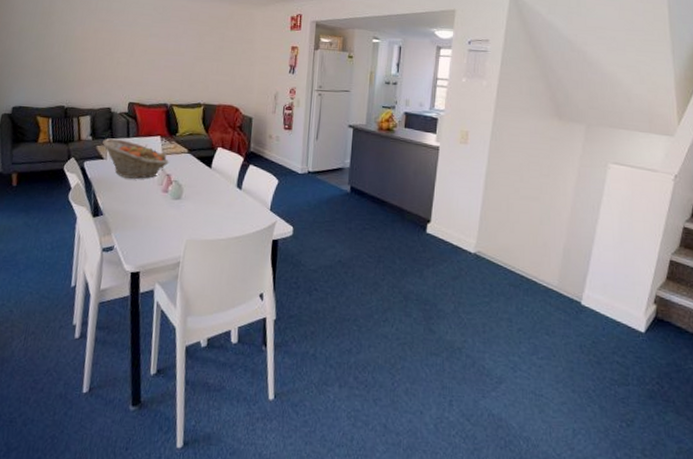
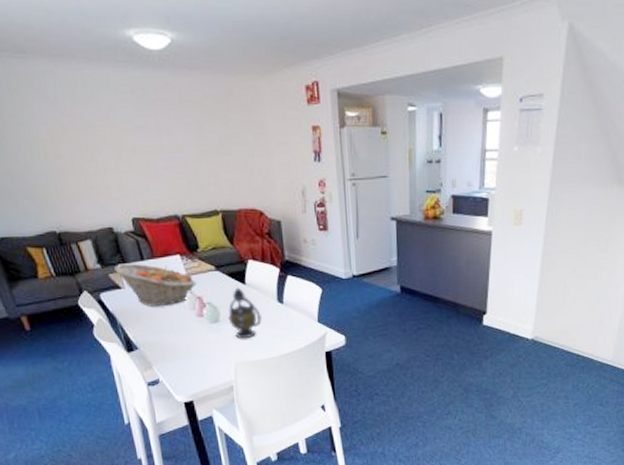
teapot: none [189,170,221,218] -> present [228,287,263,339]

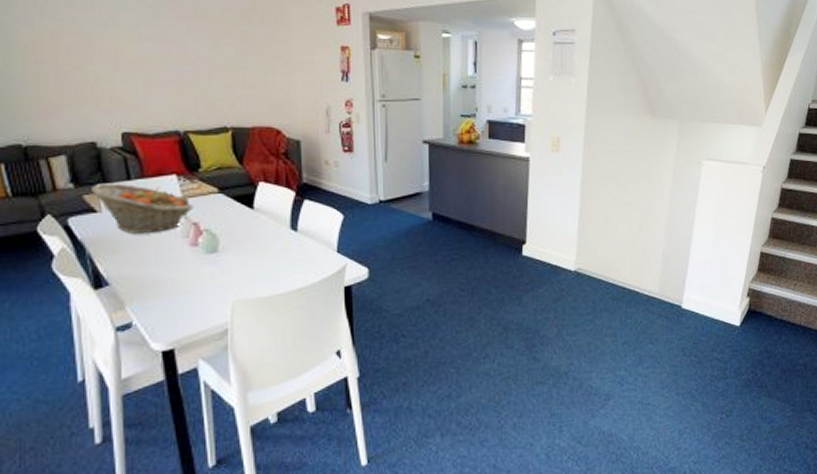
teapot: present [228,287,263,339] -> none [229,212,272,273]

